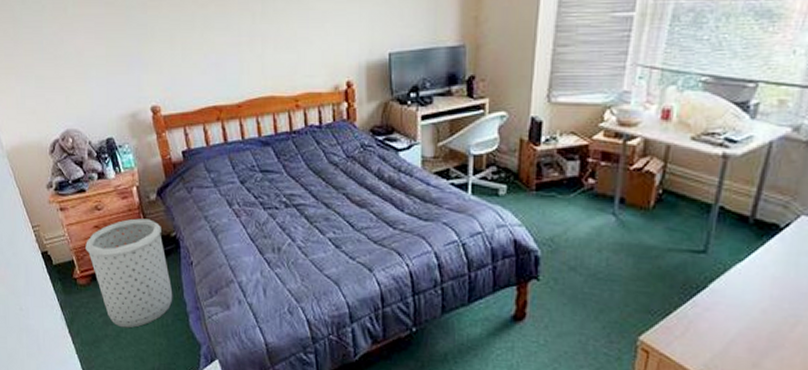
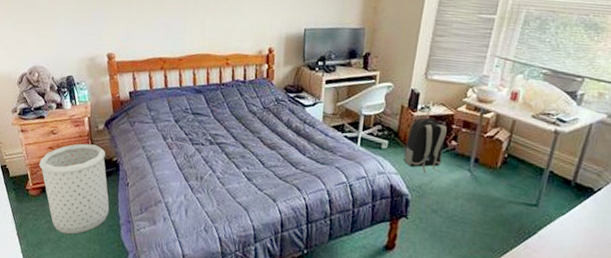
backpack: none [528,152,581,222] -> present [403,118,447,174]

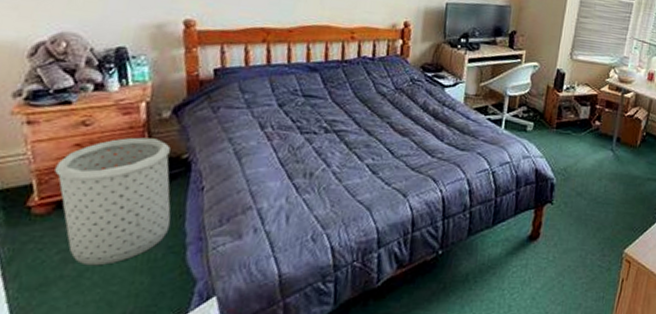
backpack: present [403,118,447,174] -> none [549,98,591,155]

